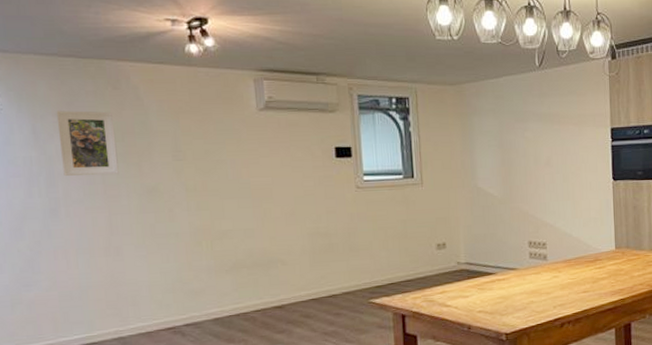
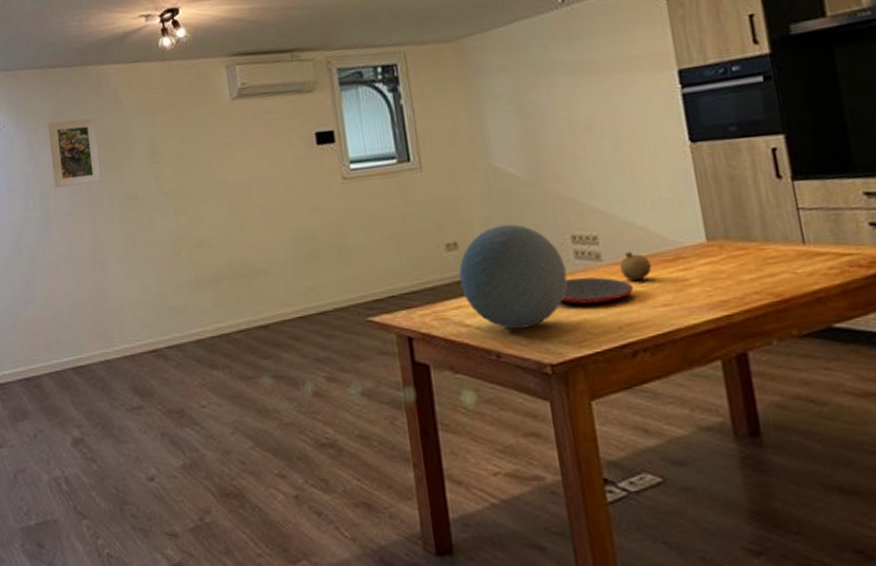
decorative orb: none [445,231,523,309] -> present [458,224,568,330]
plate: none [517,271,567,291] -> present [560,277,634,305]
fruit: none [558,254,579,275] -> present [619,251,652,282]

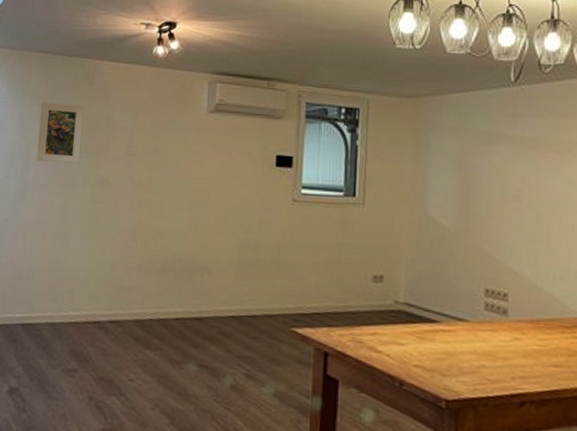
decorative orb: present [458,224,568,330] -> none [379,267,475,364]
plate: present [560,277,634,305] -> none [465,326,532,354]
fruit: present [619,251,652,282] -> none [522,312,551,340]

